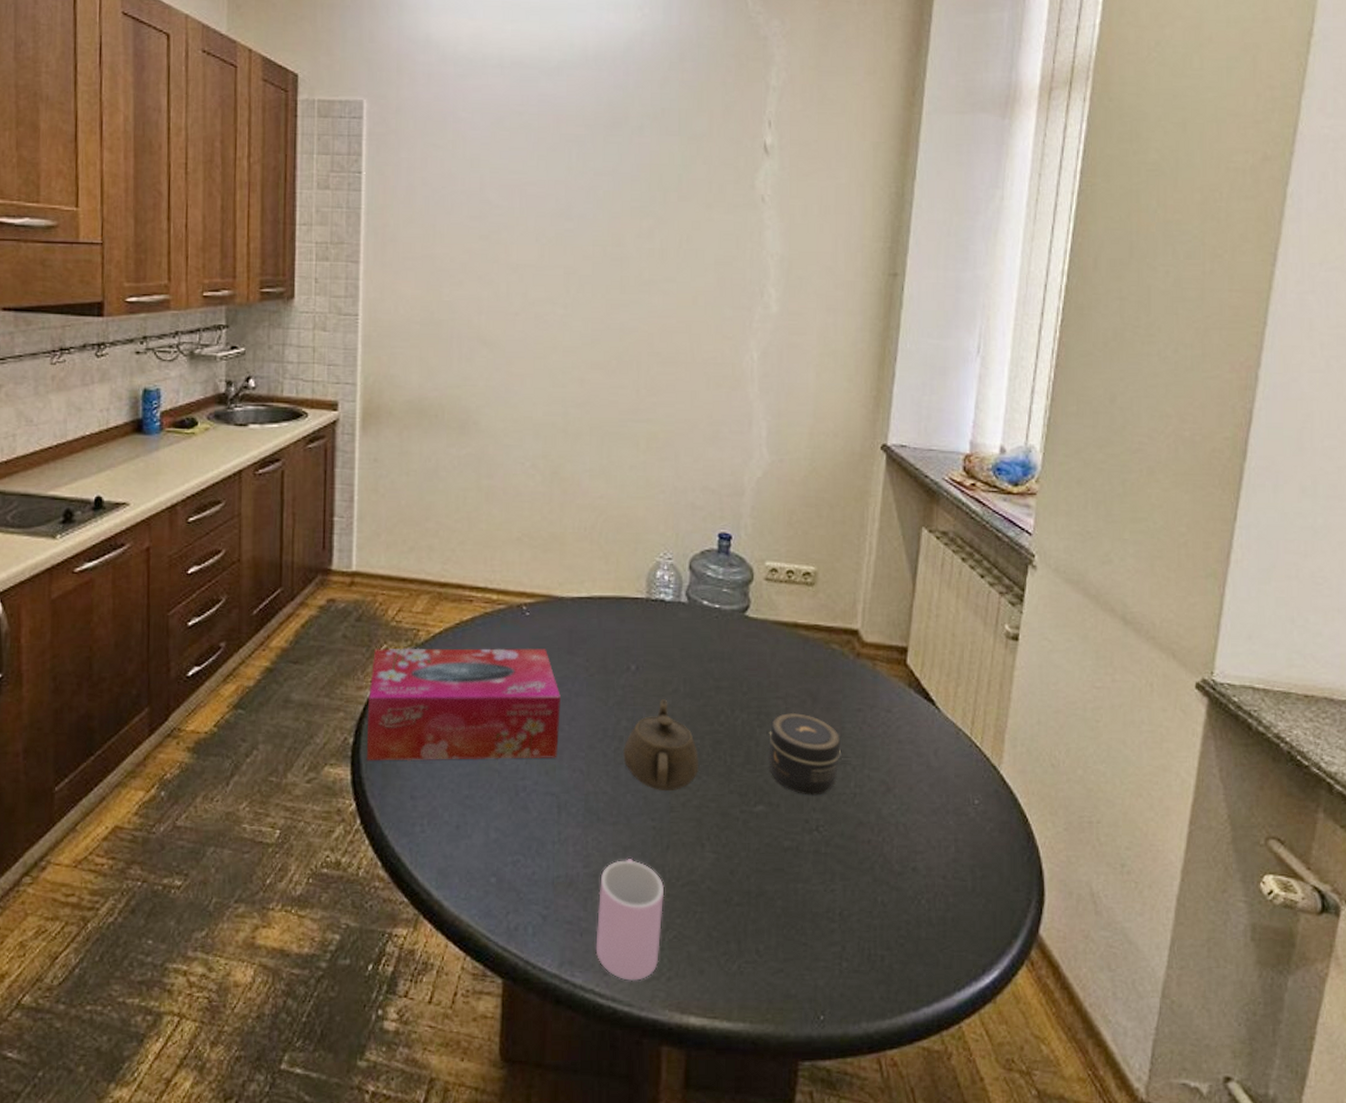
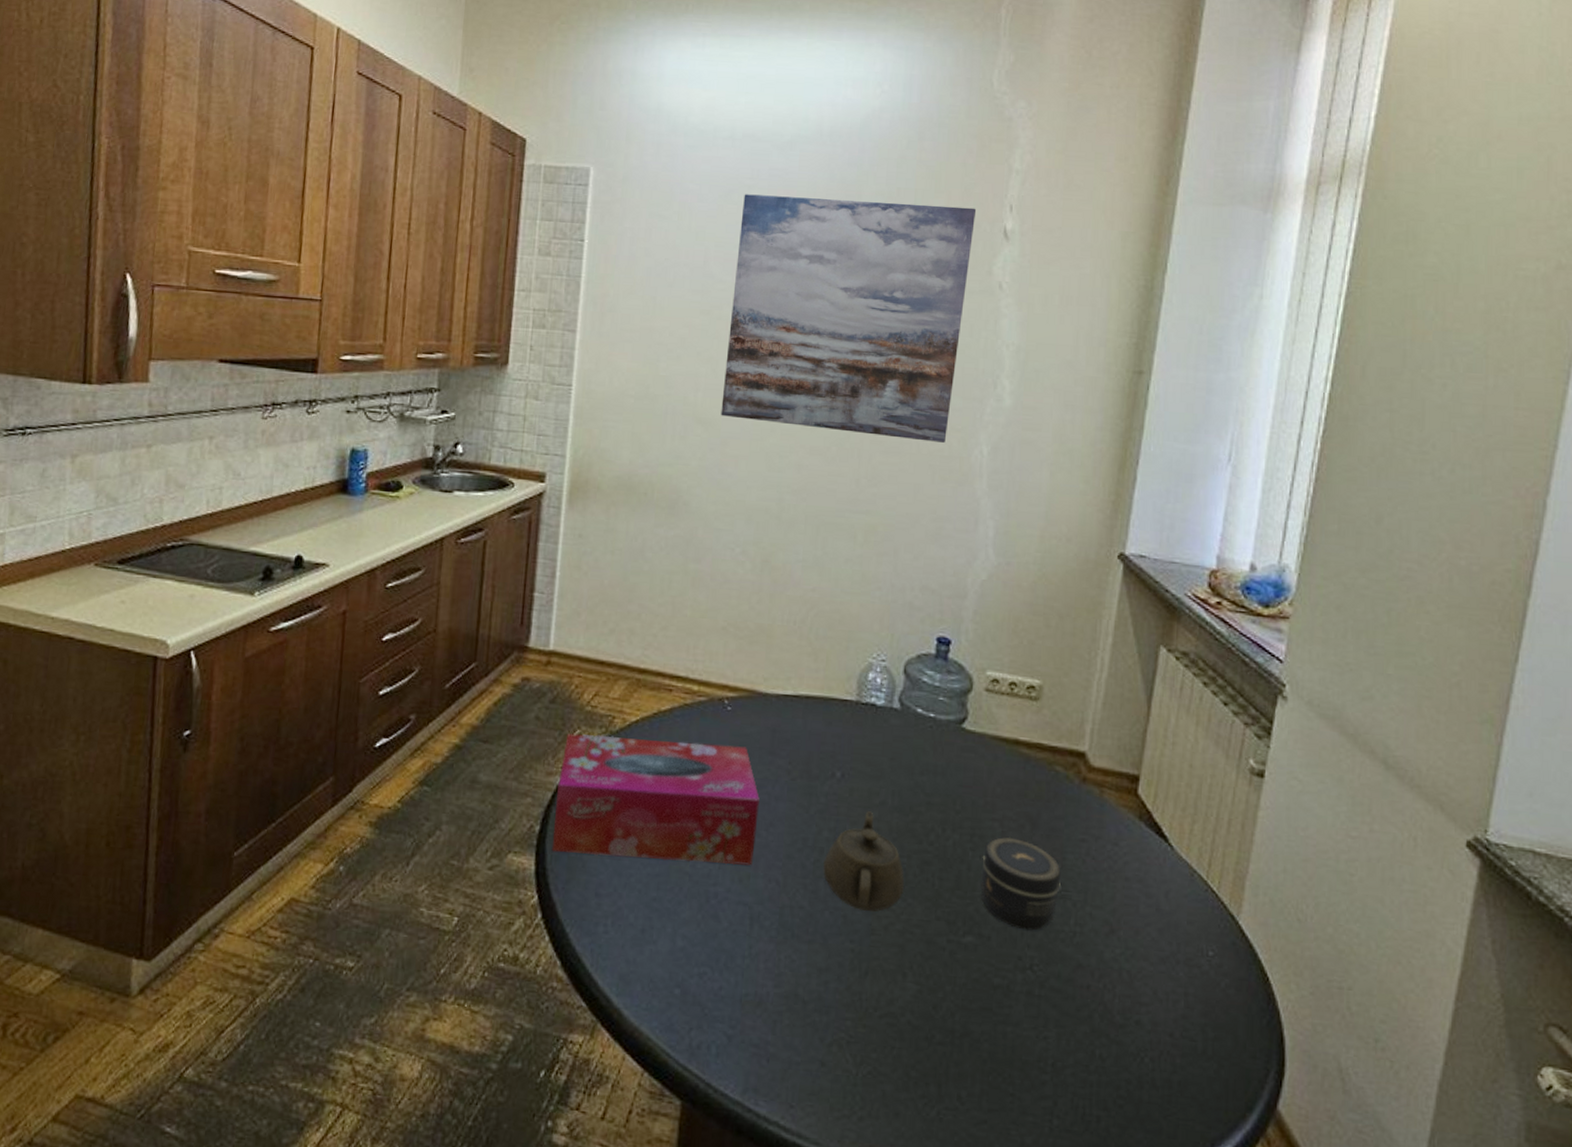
wall art: none [504,120,738,351] -> present [721,194,977,443]
cup: present [595,859,665,981] -> none [782,982,861,1118]

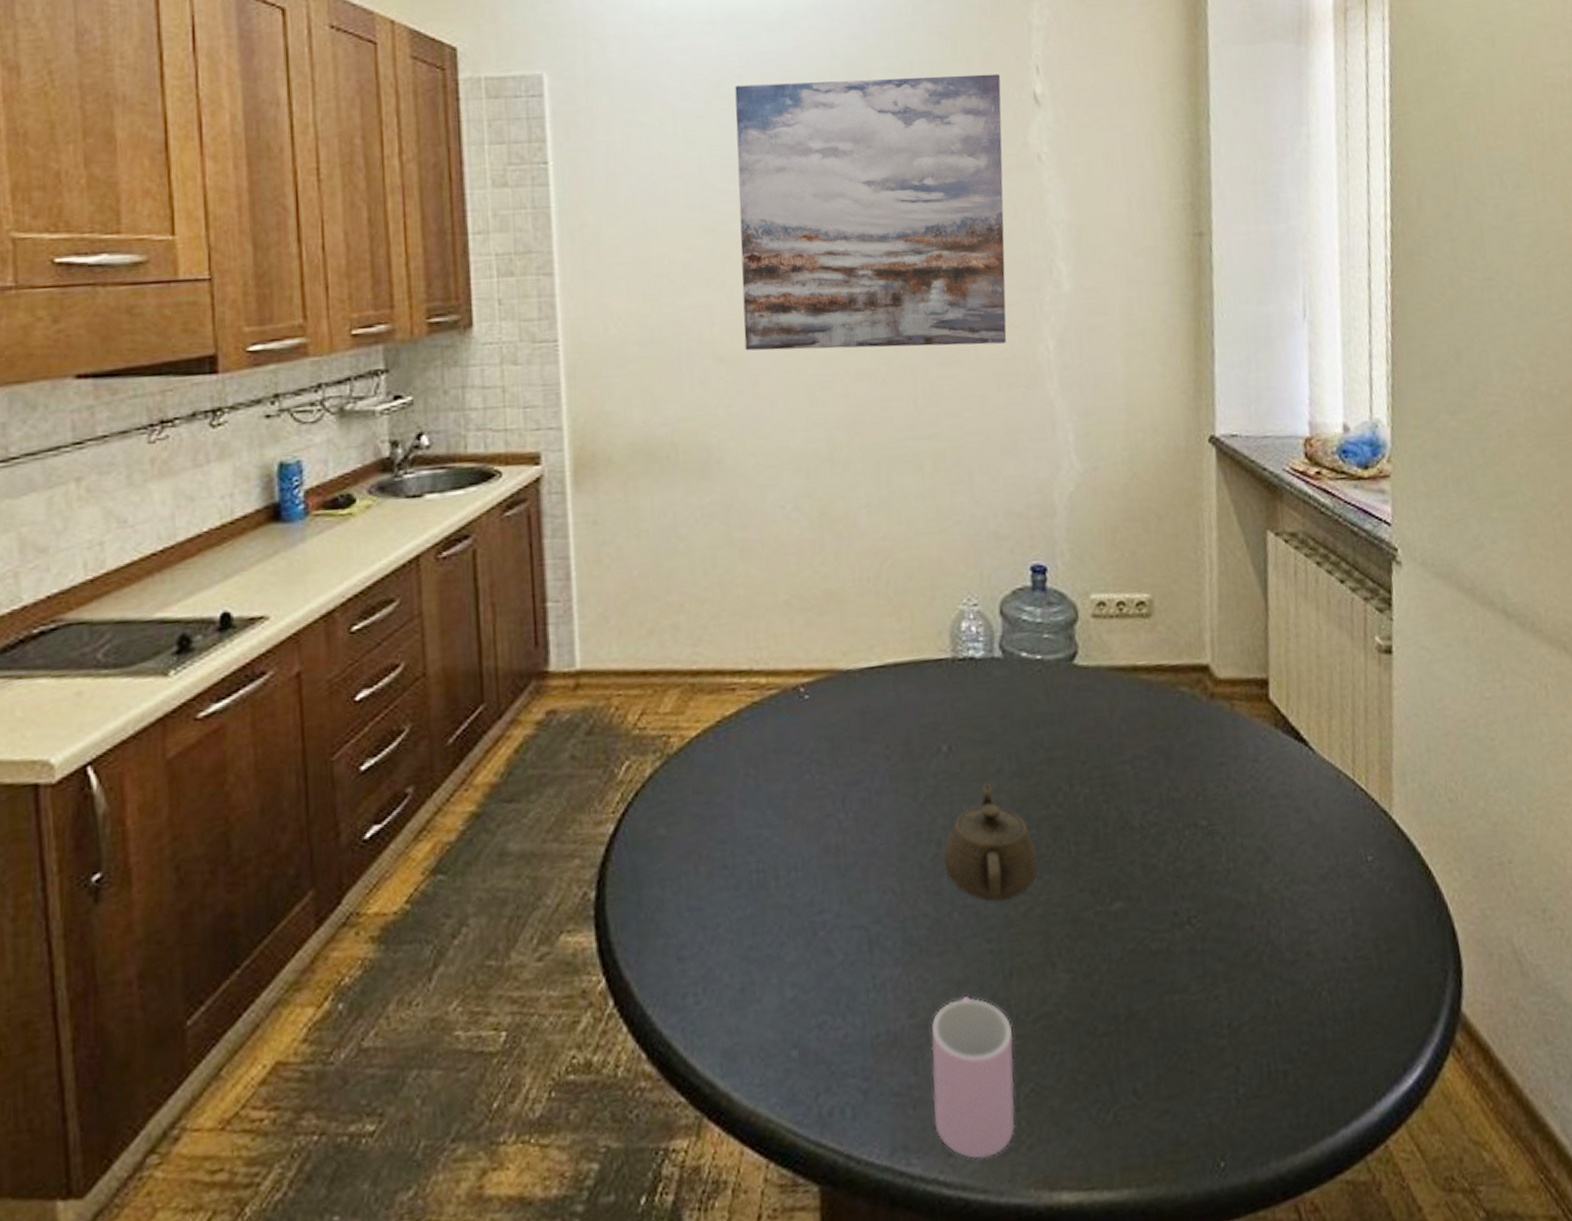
tissue box: present [551,733,760,866] -> none [610,739,862,920]
cup: none [782,982,861,1118] -> present [931,996,1016,1159]
jar: present [980,837,1061,931] -> none [1118,777,1206,881]

